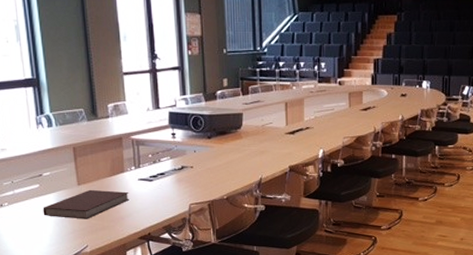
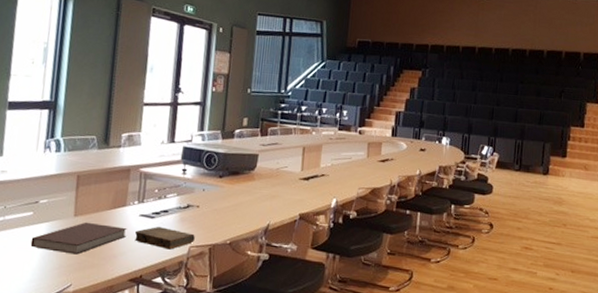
book: none [137,189,193,208] -> present [135,227,195,250]

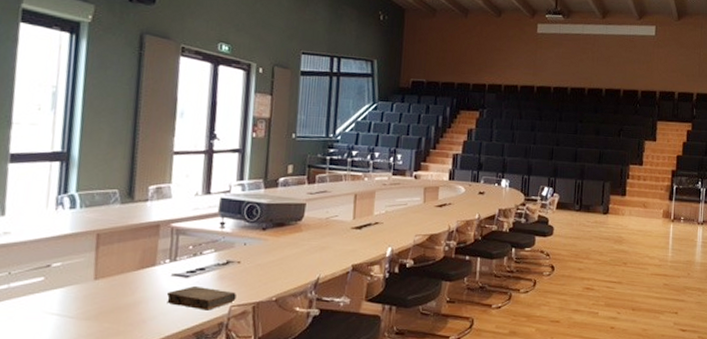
notebook: present [30,222,127,255] -> none [42,285,158,322]

